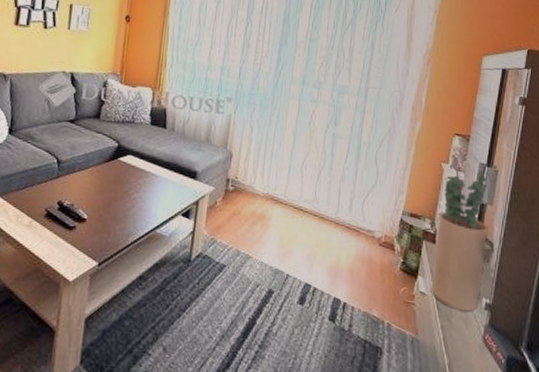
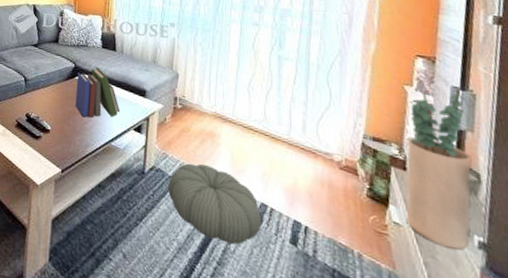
book: none [117,147,168,204] -> present [75,67,120,118]
pouf: none [214,247,304,327] -> present [168,163,261,245]

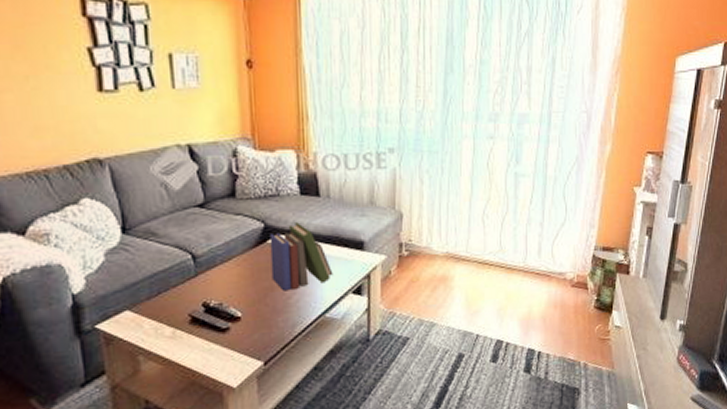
pouf: present [168,163,261,245] -> none [398,313,497,391]
vase: present [406,88,472,251] -> none [626,182,683,338]

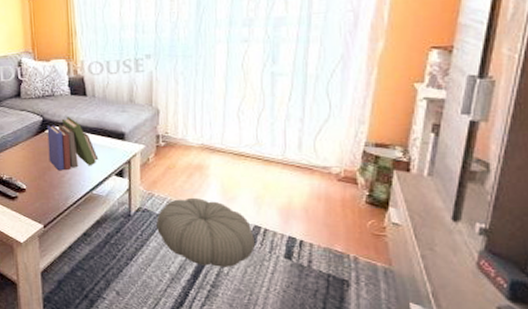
pouf: none [398,313,497,391] -> present [156,197,255,267]

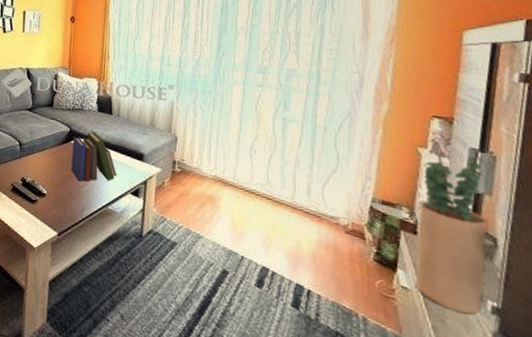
pouf: present [156,197,255,267] -> none [166,227,262,308]
vase: none [406,76,483,240] -> present [415,150,489,316]

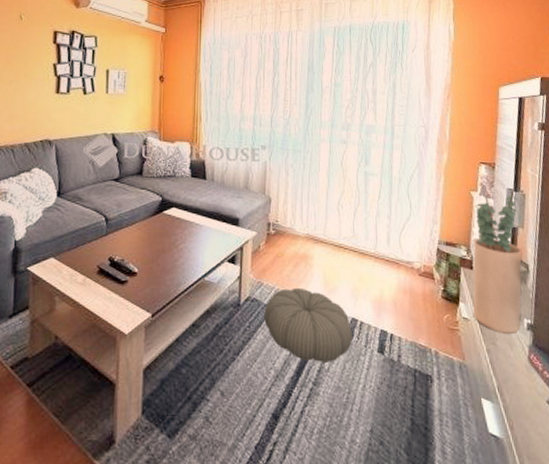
book: present [71,131,117,182] -> none [164,199,213,255]
pouf: none [166,227,262,308] -> present [264,287,352,362]

